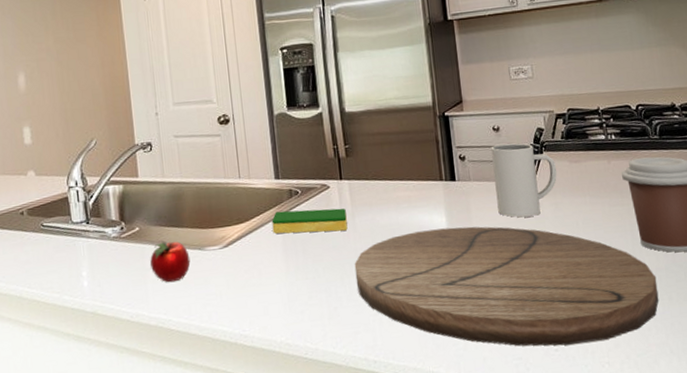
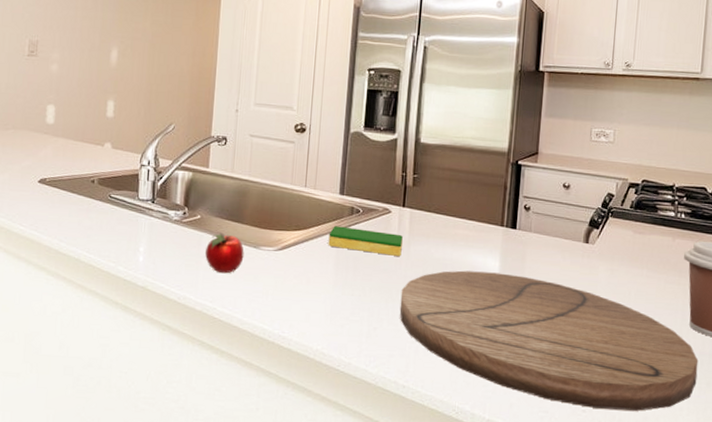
mug: present [491,143,557,218] -> none [553,202,620,278]

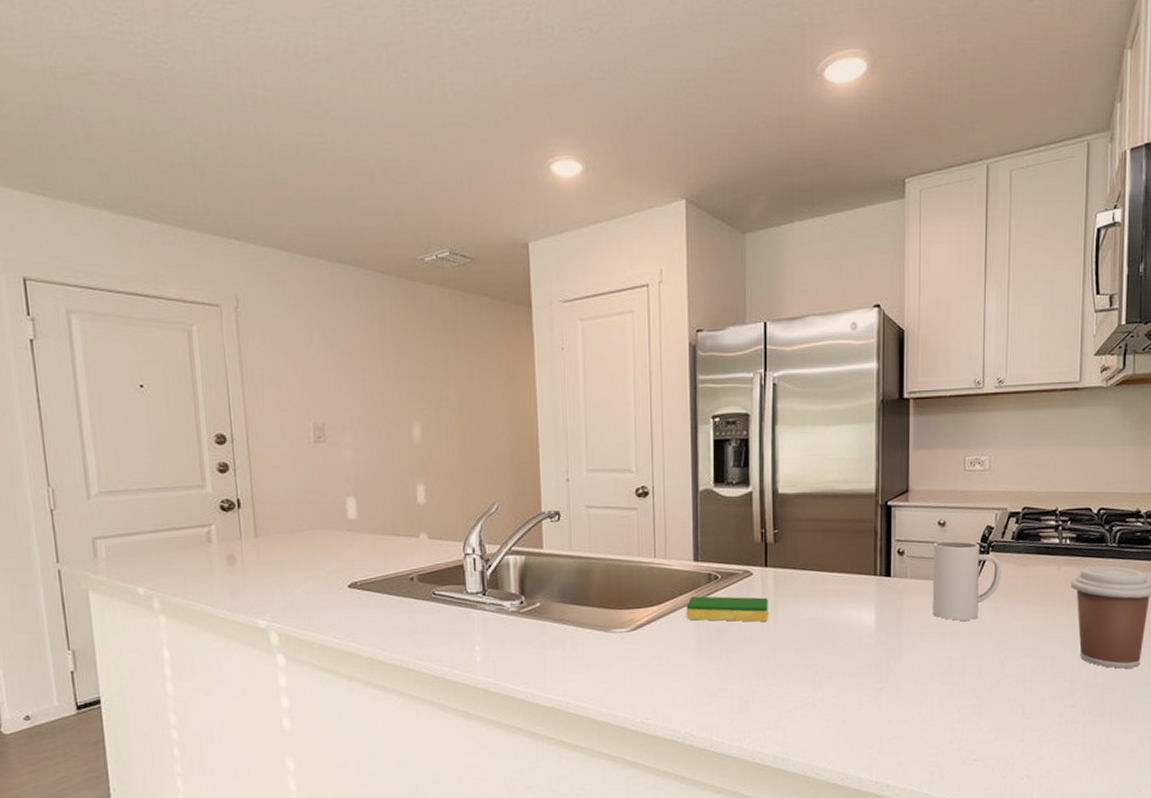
apple: present [205,232,244,274] -> none [550,619,594,664]
cutting board: present [400,270,699,411] -> none [771,626,1091,756]
mug: none [553,202,620,278] -> present [933,541,1002,621]

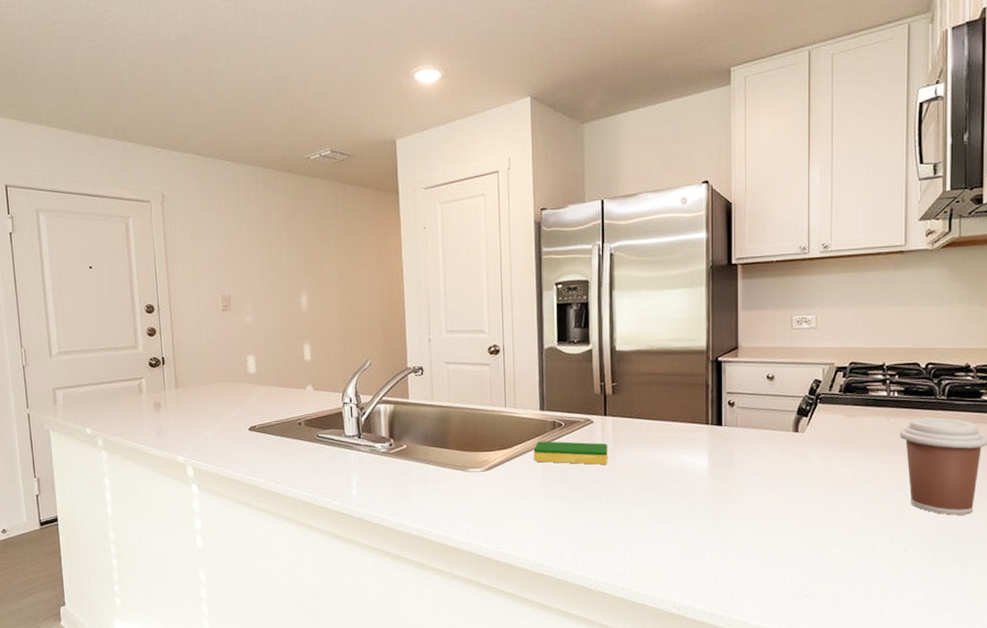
mug: present [933,541,1002,621] -> none [763,393,831,467]

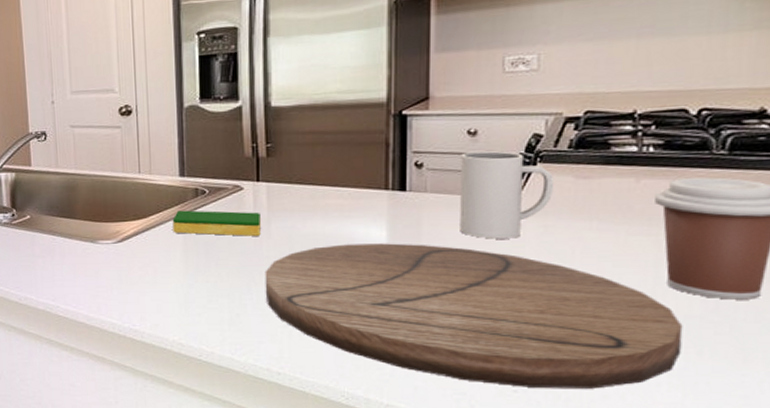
cutting board: none [611,470,923,593] -> present [265,243,683,389]
mug: none [763,393,831,467] -> present [460,151,555,239]

